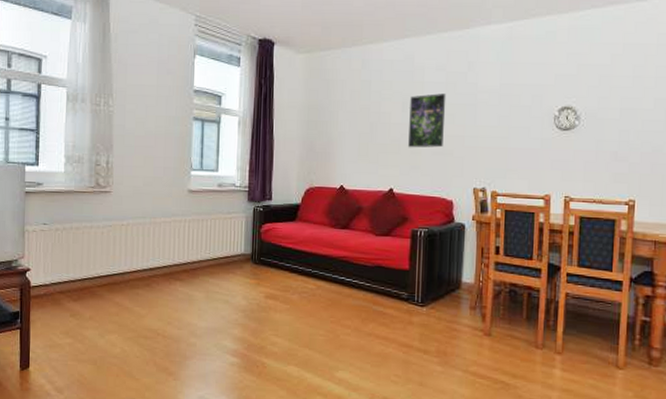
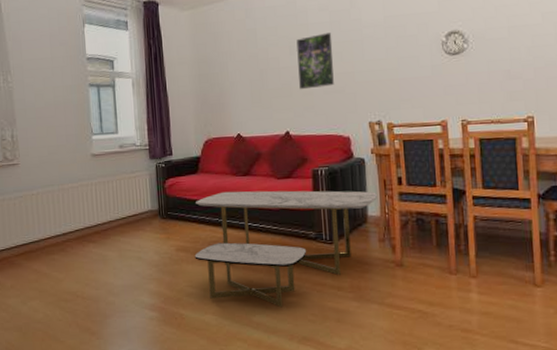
coffee table: none [283,242,473,366] -> present [194,190,377,308]

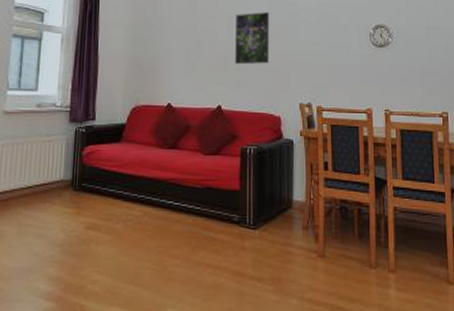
coffee table: present [194,190,377,308] -> none [106,164,303,300]

